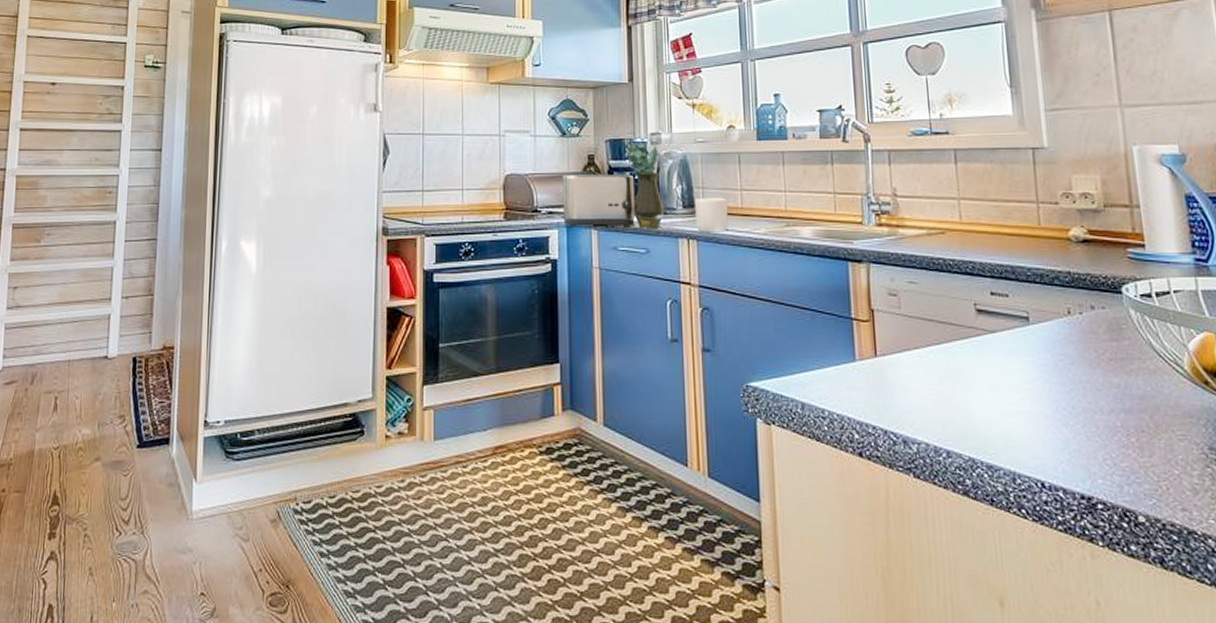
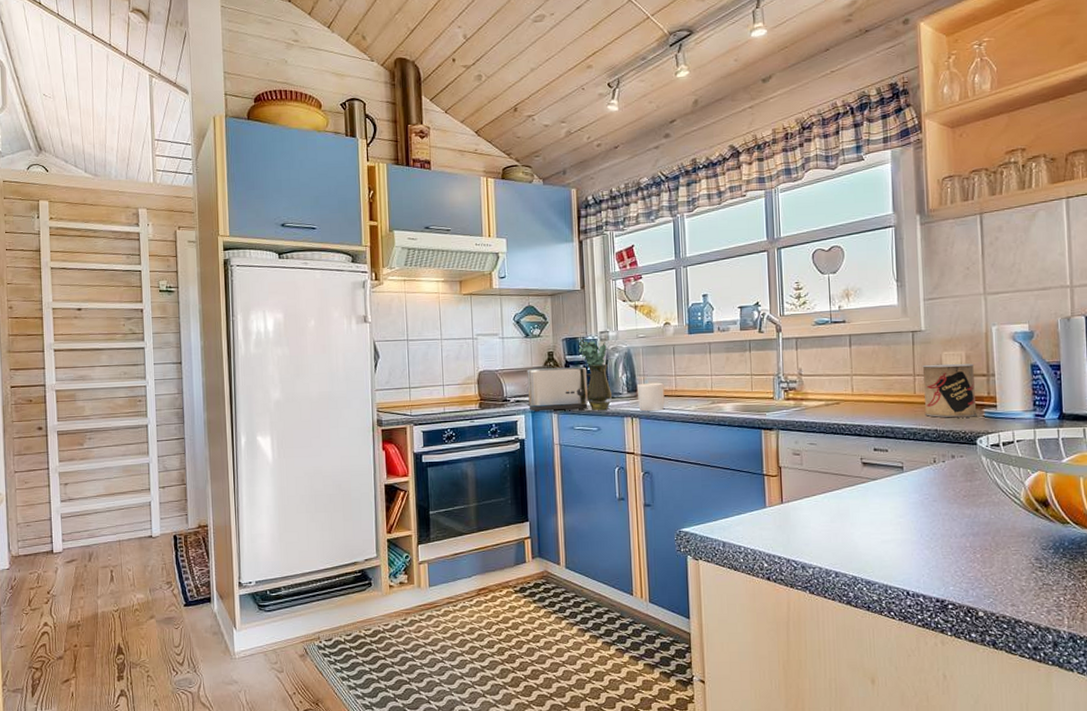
tin can: none [1047,189,1120,258] -> present [922,363,977,418]

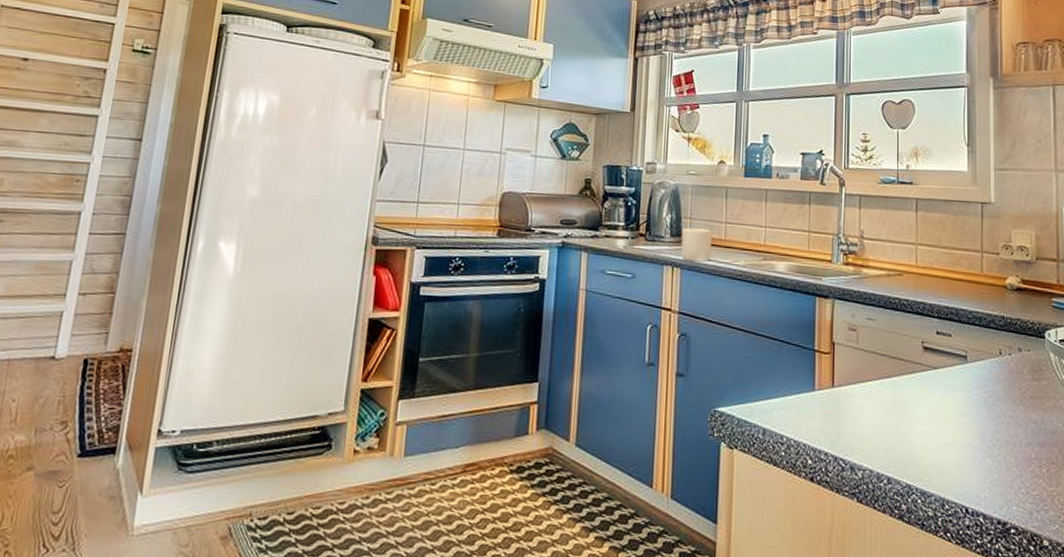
toaster: present [527,367,591,412] -> none [554,196,632,251]
vase: present [578,337,612,410] -> none [620,166,653,254]
tin can: present [922,363,977,418] -> none [990,241,1046,306]

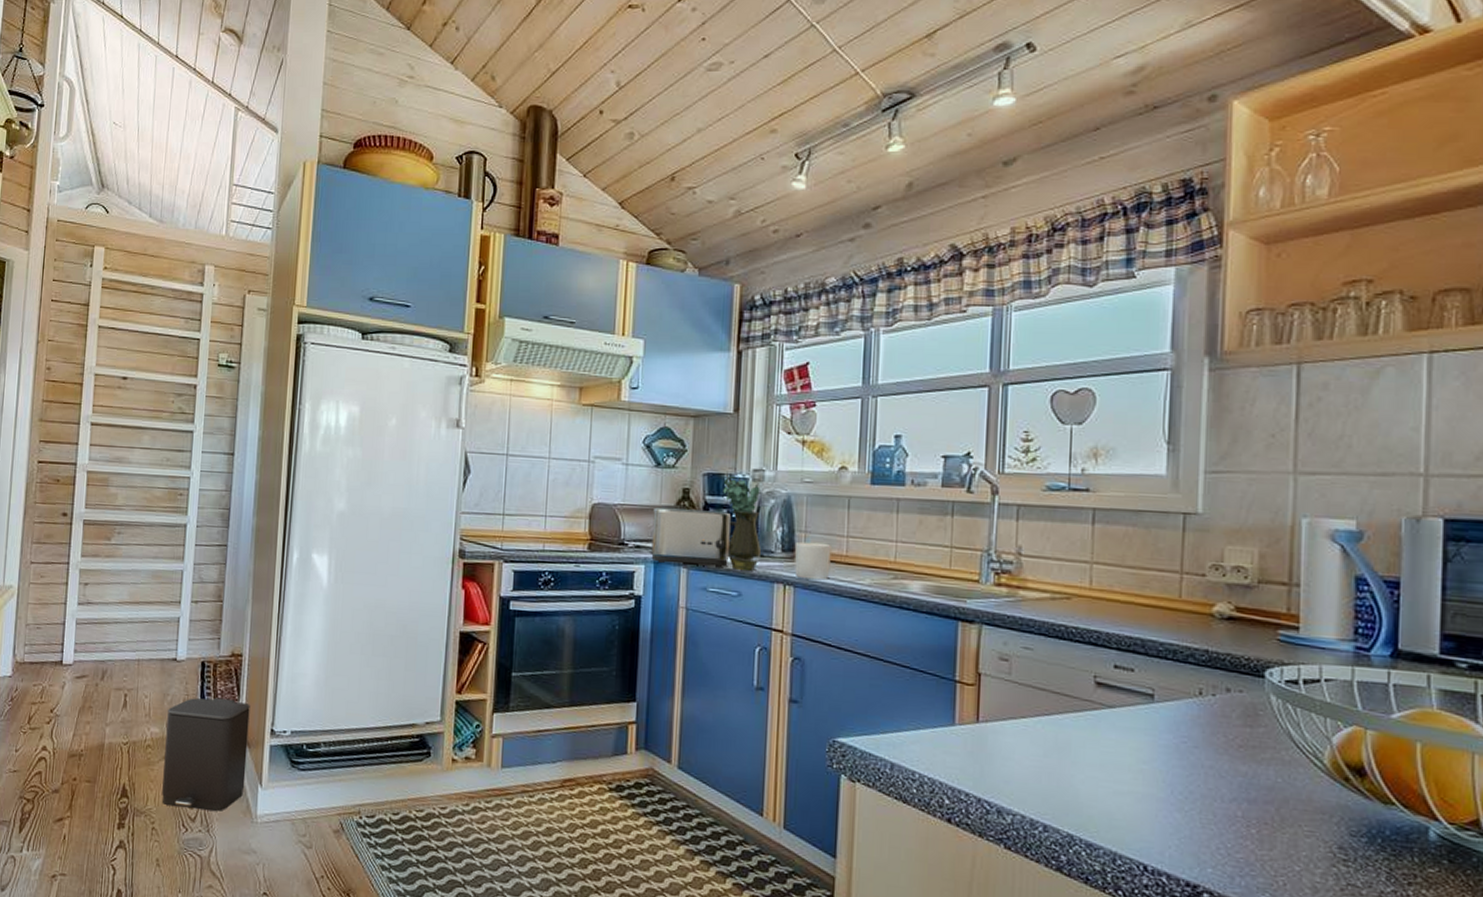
pedal bin: none [20,397,137,526] -> present [161,697,250,811]
toaster: none [554,196,632,251] -> present [650,507,737,567]
vase: none [620,166,653,254] -> present [722,474,761,571]

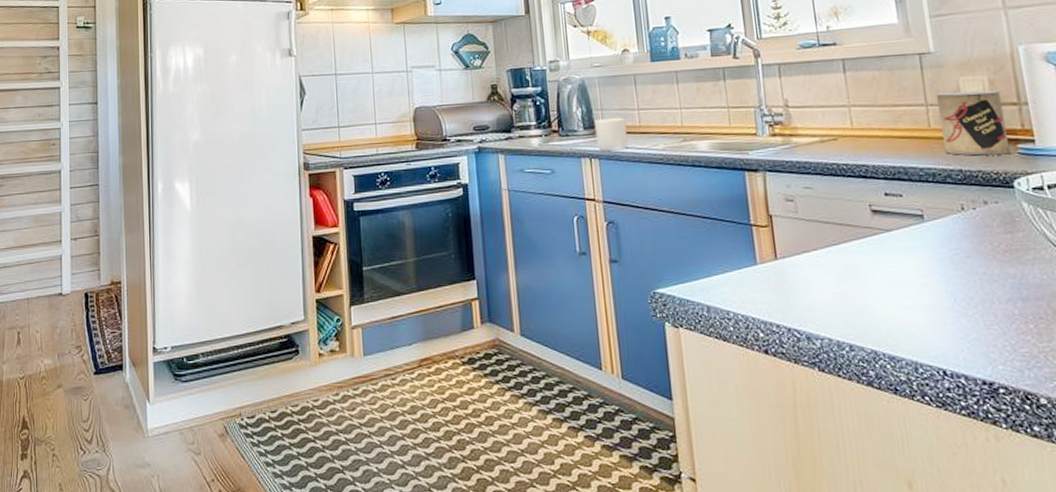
pedal bin: present [161,697,250,811] -> none [58,324,134,431]
toaster: present [650,507,737,567] -> none [468,101,541,152]
vase: present [722,474,761,571] -> none [525,67,566,150]
tin can: none [1192,560,1270,640] -> present [935,90,1011,156]

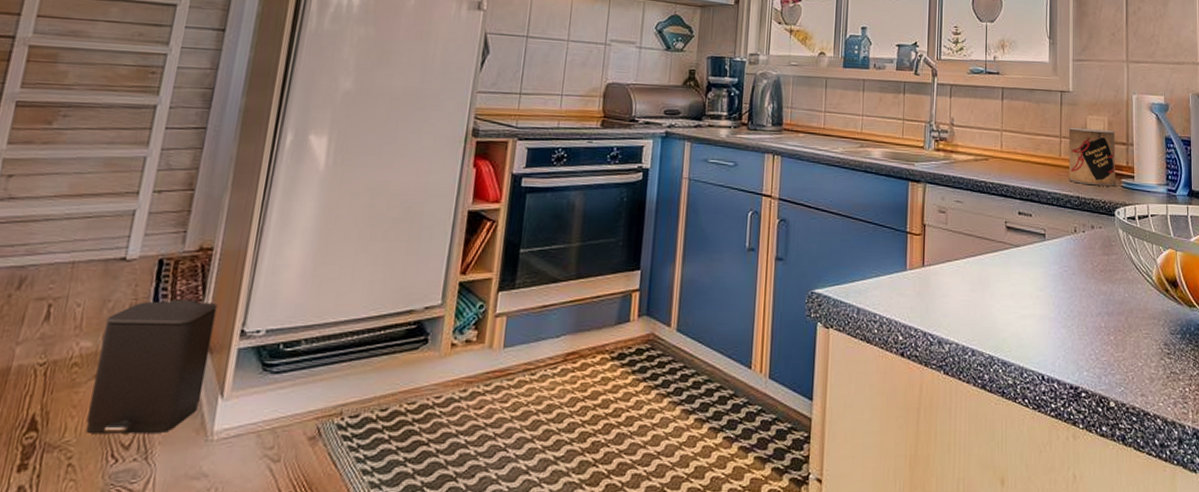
pedal bin: none [58,324,134,431] -> present [85,299,218,433]
mug: present [593,117,628,151] -> none [782,116,812,150]

